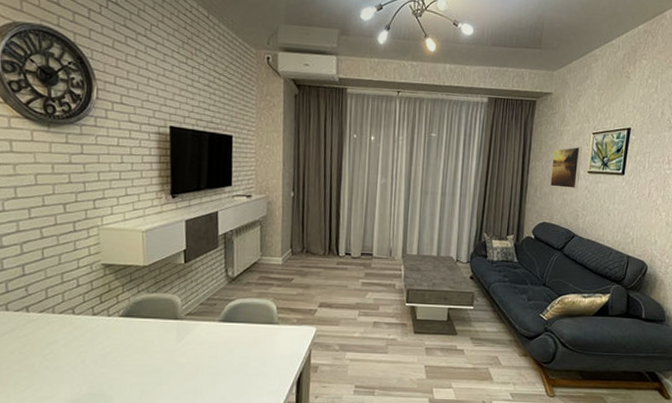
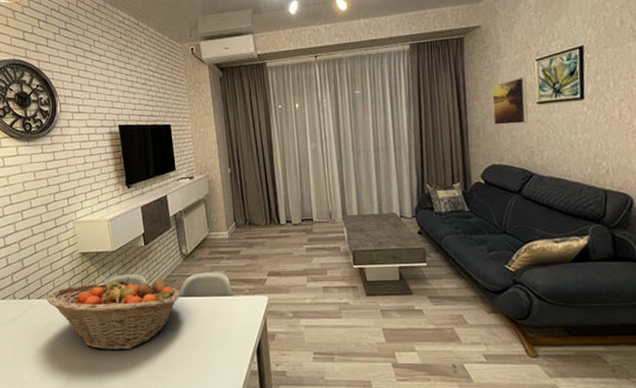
fruit basket: none [51,296,220,376] -> present [46,277,180,351]

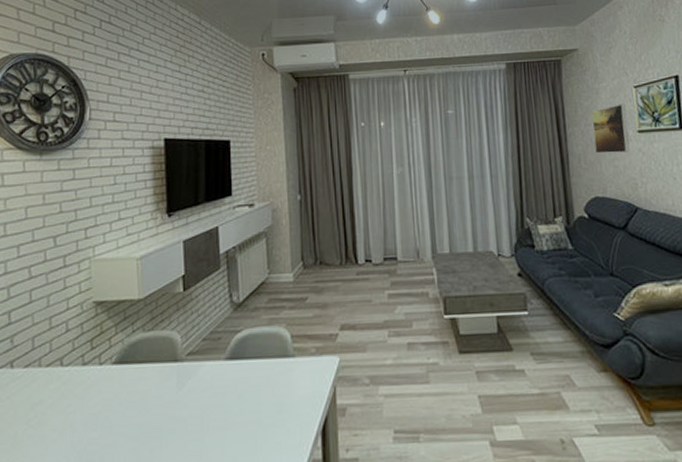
fruit basket: present [46,277,180,351] -> none [37,334,226,440]

